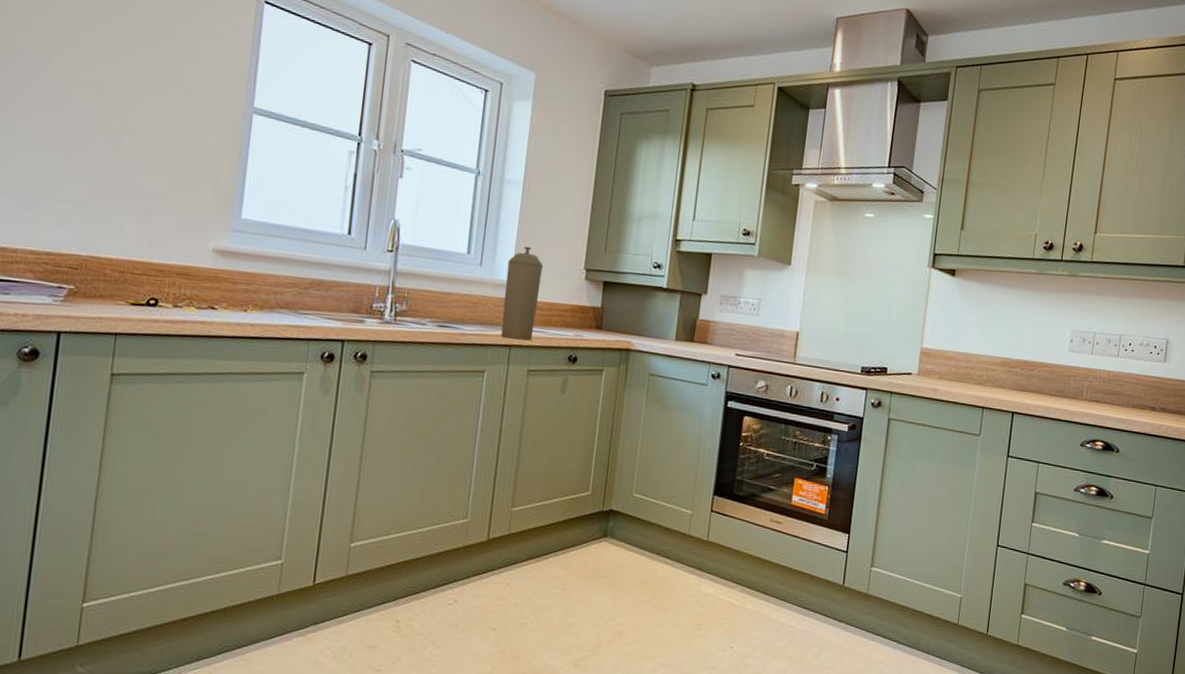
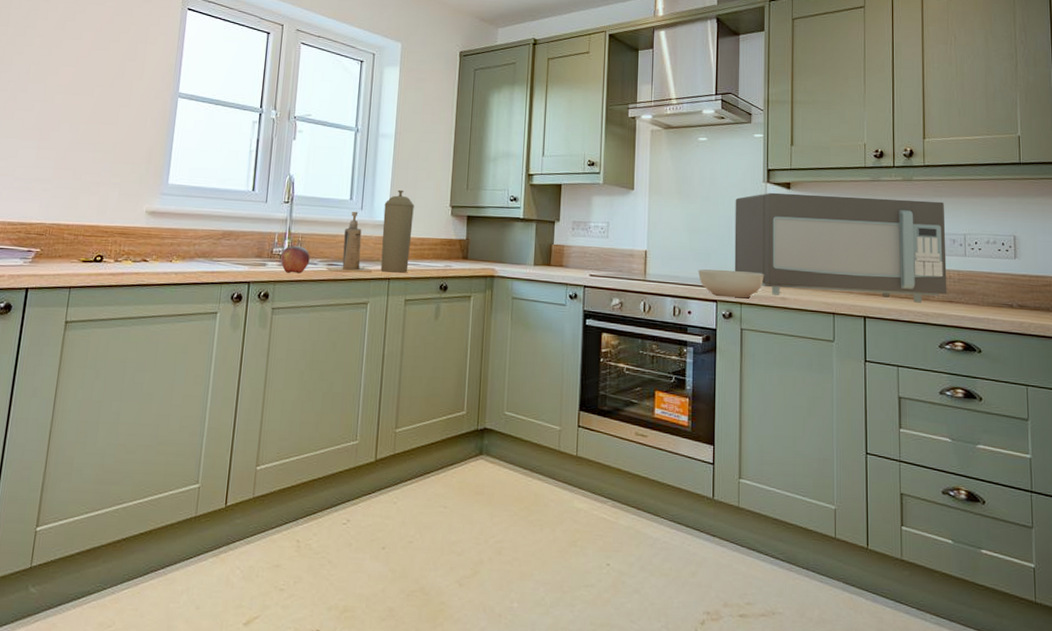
fruit: none [381,301,418,334] -> present [280,245,310,274]
soap dispenser: none [435,267,491,339] -> present [325,211,372,274]
bowl: none [850,355,919,388] -> present [697,269,765,299]
microwave: none [888,278,1105,401] -> present [734,192,947,303]

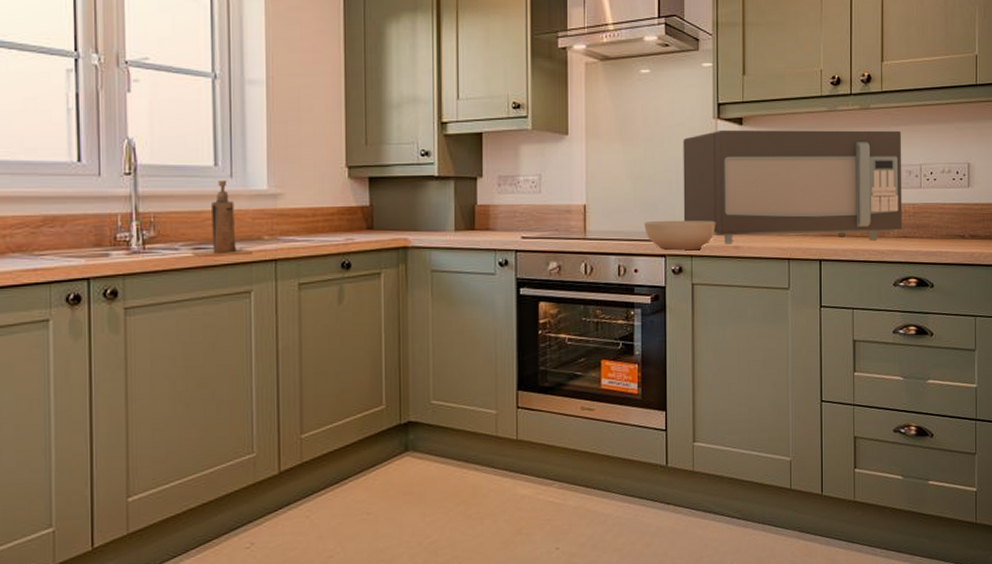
fruit: present [280,245,310,274] -> none [128,228,169,264]
canister: present [380,189,414,274] -> none [261,149,300,253]

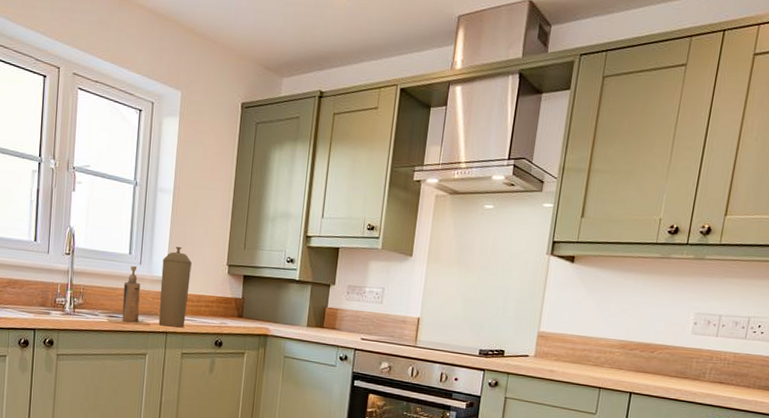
canister: none [261,149,300,253] -> present [158,246,192,328]
bowl: present [643,220,717,251] -> none [468,338,536,369]
microwave: present [683,129,902,244] -> none [505,265,734,383]

